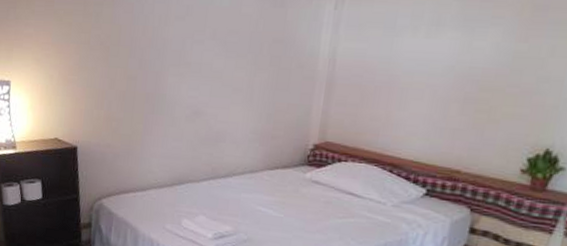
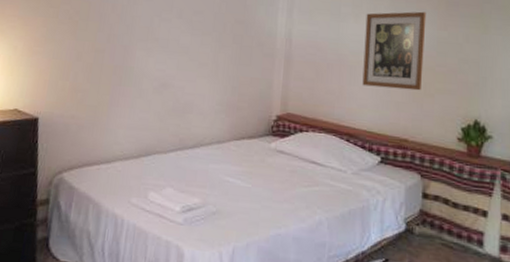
wall art: none [413,19,505,116] -> present [362,11,427,91]

